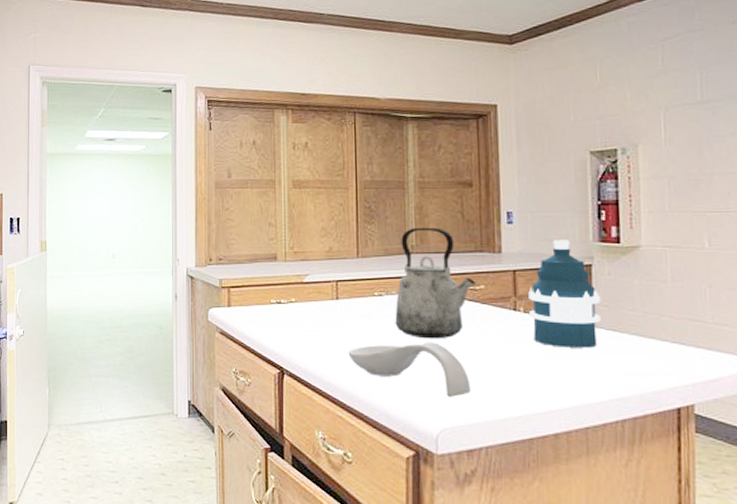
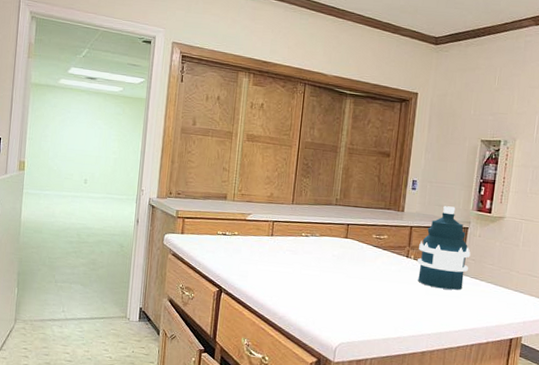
spoon rest: present [348,342,471,397] -> none [275,275,366,320]
kettle: present [395,227,475,339] -> none [315,184,381,275]

